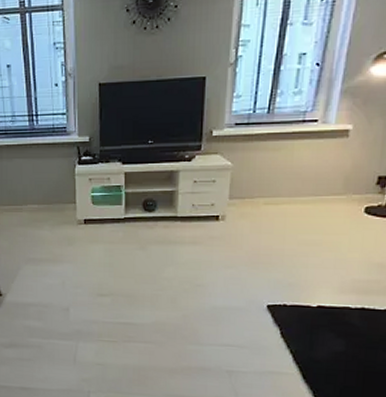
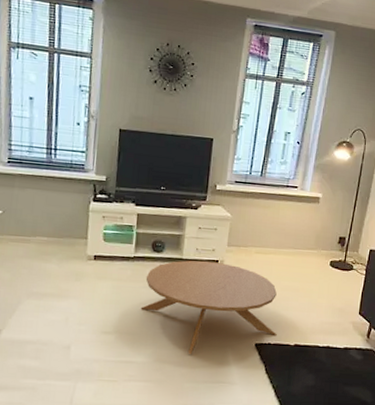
coffee table: none [135,217,294,316] -> present [140,260,277,354]

